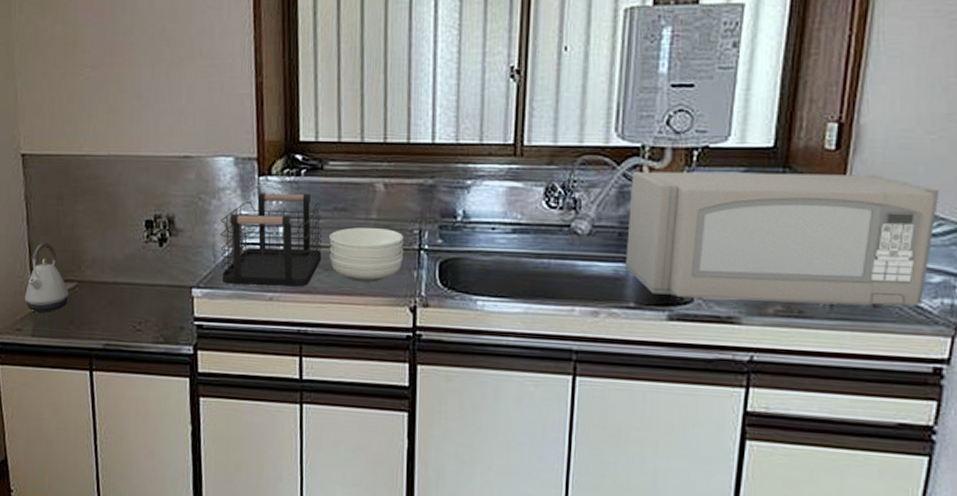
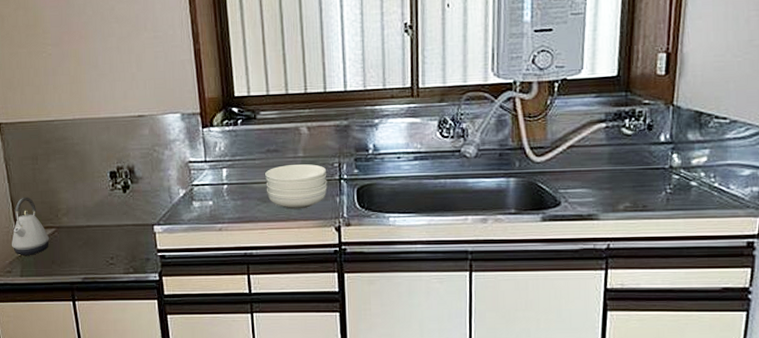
dish rack: present [220,193,323,287] -> none [174,139,260,219]
microwave: present [626,171,940,310] -> none [506,93,747,205]

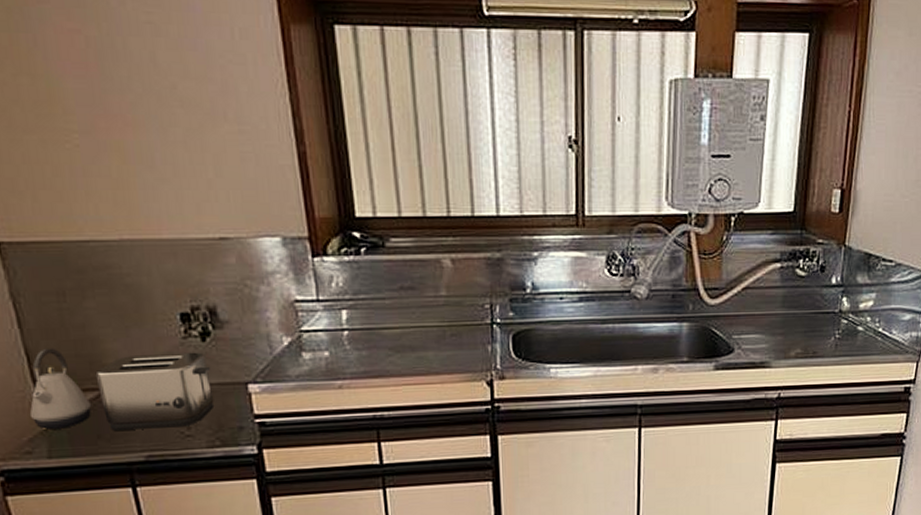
toaster: none [53,201,130,258] -> present [95,352,214,430]
bowl: present [264,163,328,210] -> none [397,304,477,361]

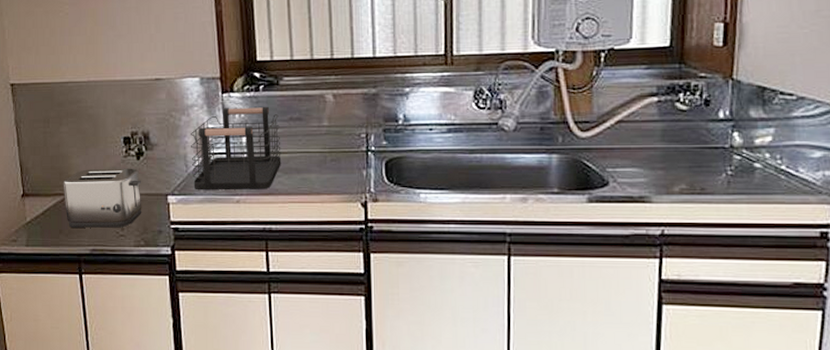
kettle: present [29,348,92,429] -> none [18,161,58,224]
dish rack: none [274,273,392,375] -> present [191,106,282,189]

